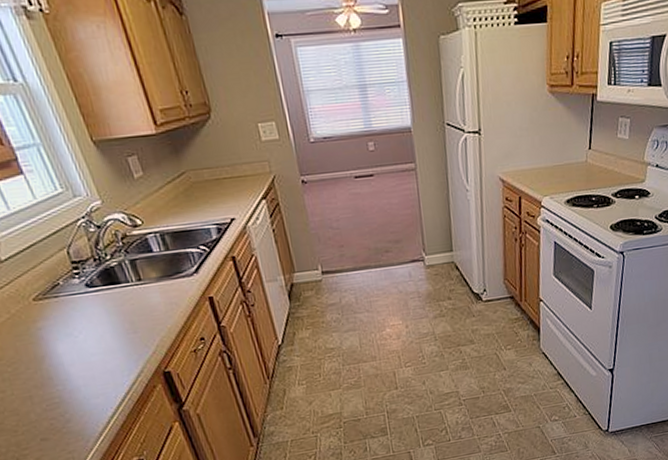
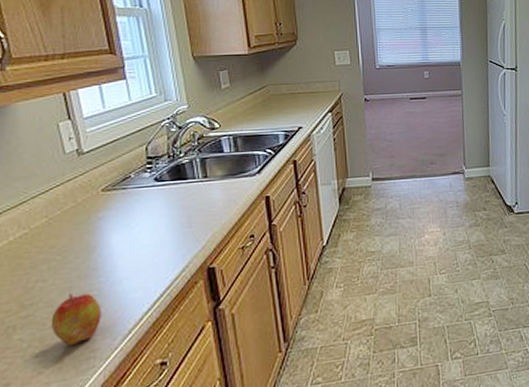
apple: none [20,401,70,449] -> present [50,293,102,345]

